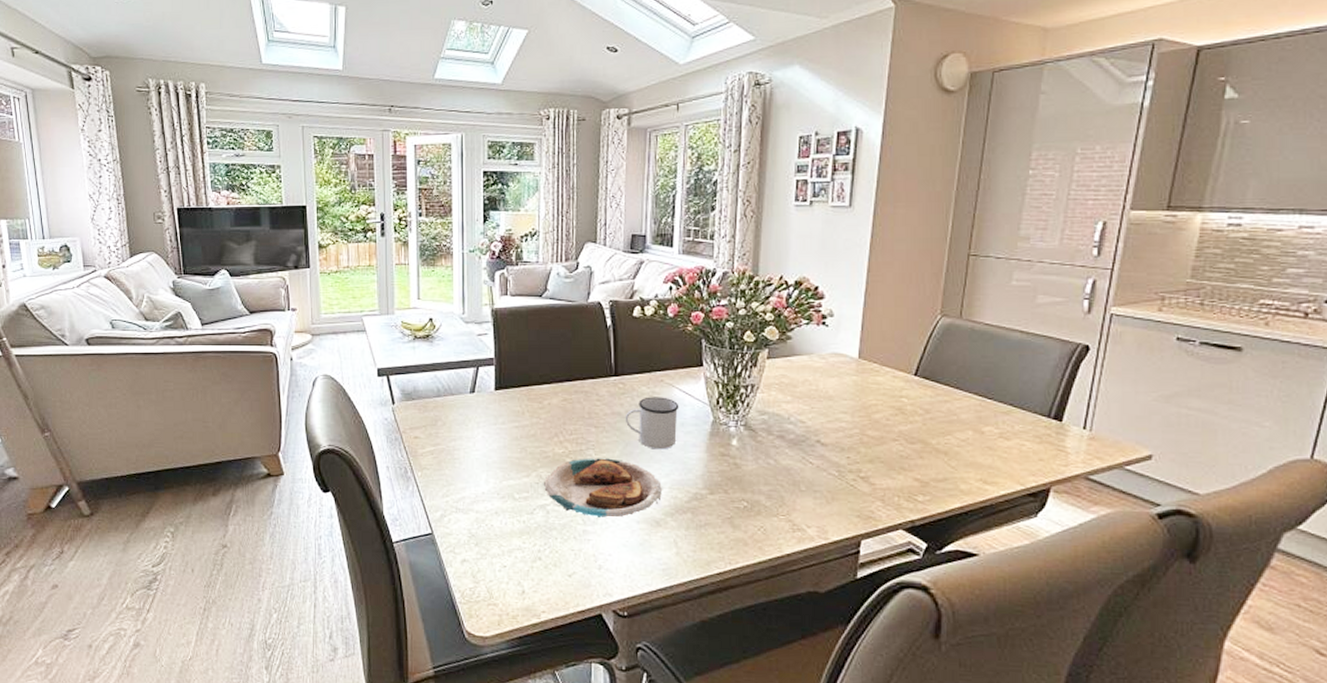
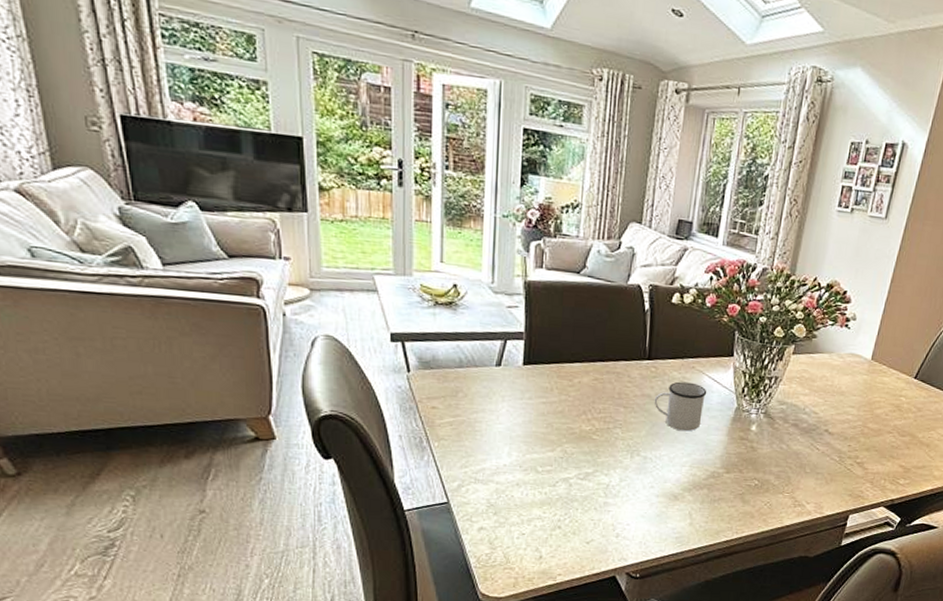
plate: present [543,458,663,518] -> none [567,436,684,492]

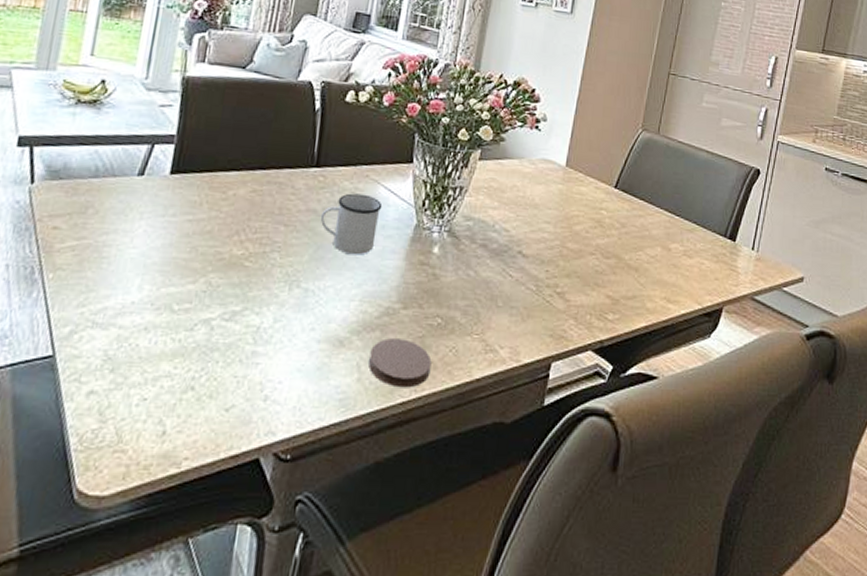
coaster: none [698,495,750,531] -> present [368,338,432,388]

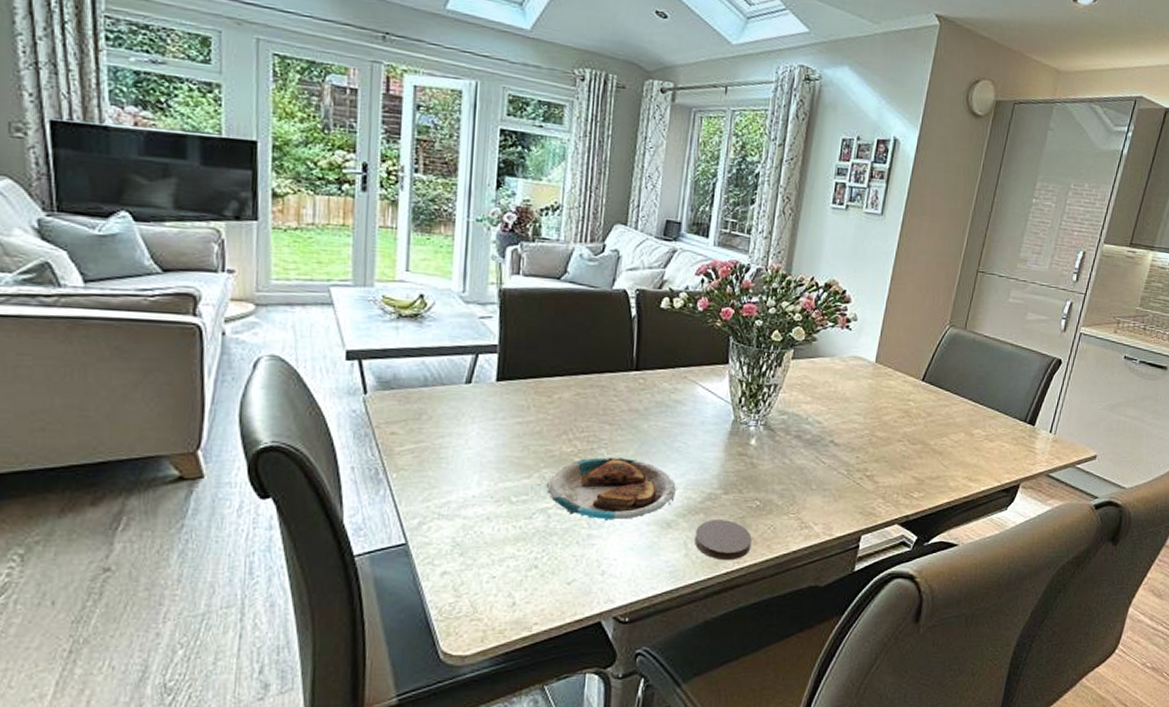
plate: none [211,262,353,336] -> present [545,457,677,521]
mug: present [320,193,383,255] -> none [642,393,701,449]

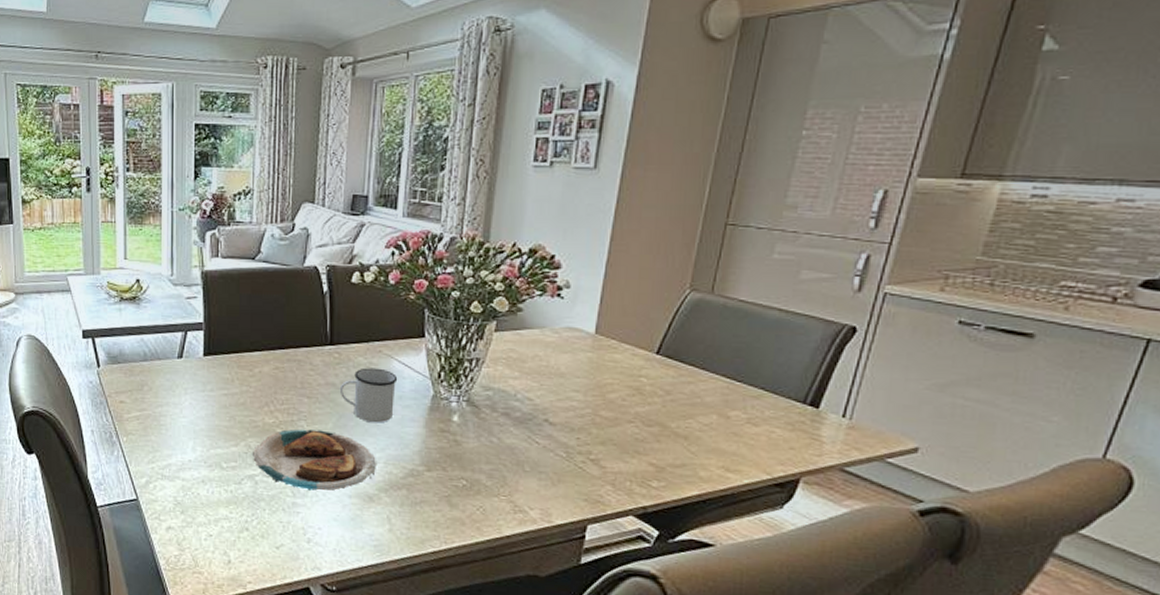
mug: none [642,393,701,449] -> present [339,367,398,423]
coaster: present [695,520,752,561] -> none [398,496,459,540]

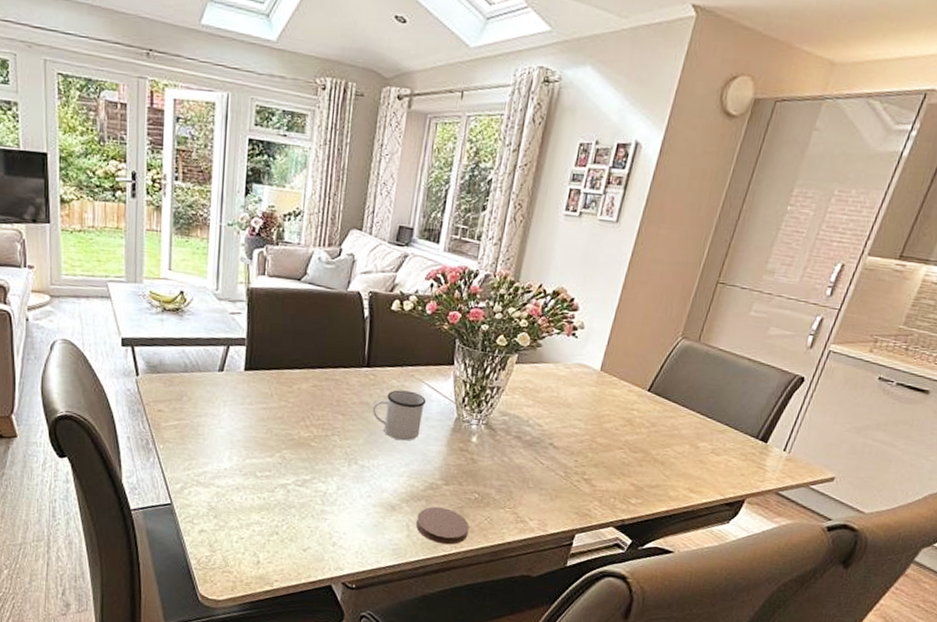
plate: present [251,429,378,492] -> none [286,443,402,501]
coaster: none [398,496,459,540] -> present [416,507,470,545]

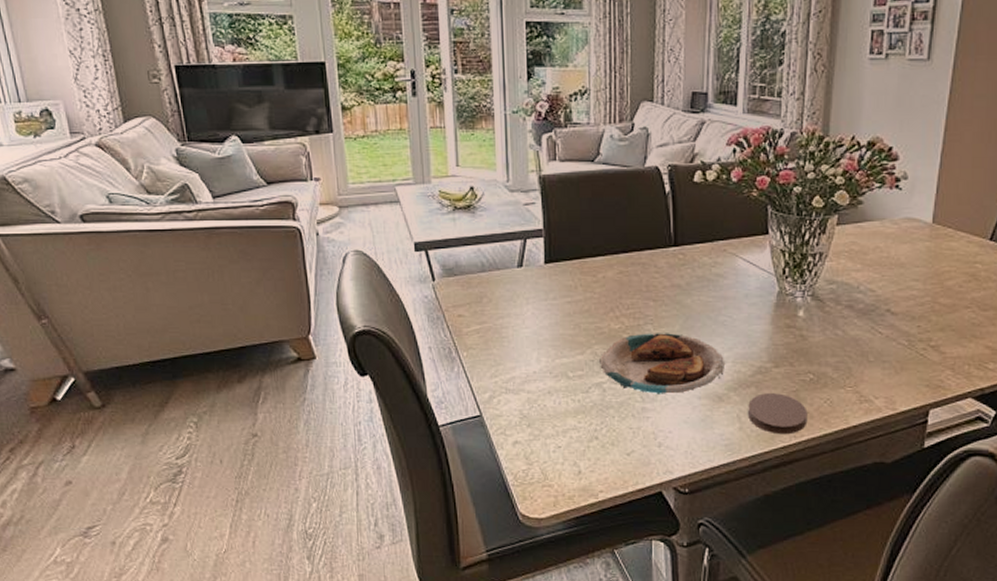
plate: none [286,443,402,501] -> present [598,333,726,394]
mug: present [372,390,427,441] -> none [685,267,743,323]

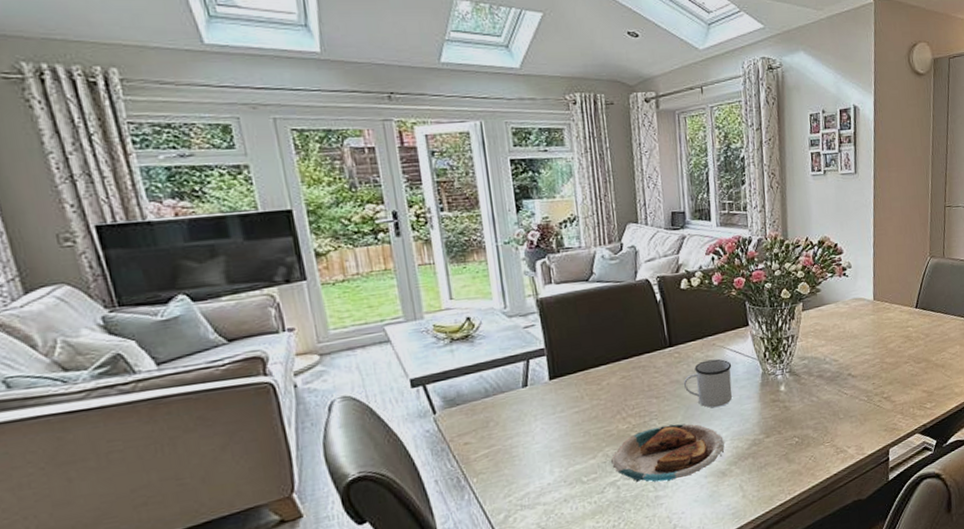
mug: none [685,267,743,323] -> present [683,359,732,408]
coaster: present [748,393,808,435] -> none [748,459,798,495]

